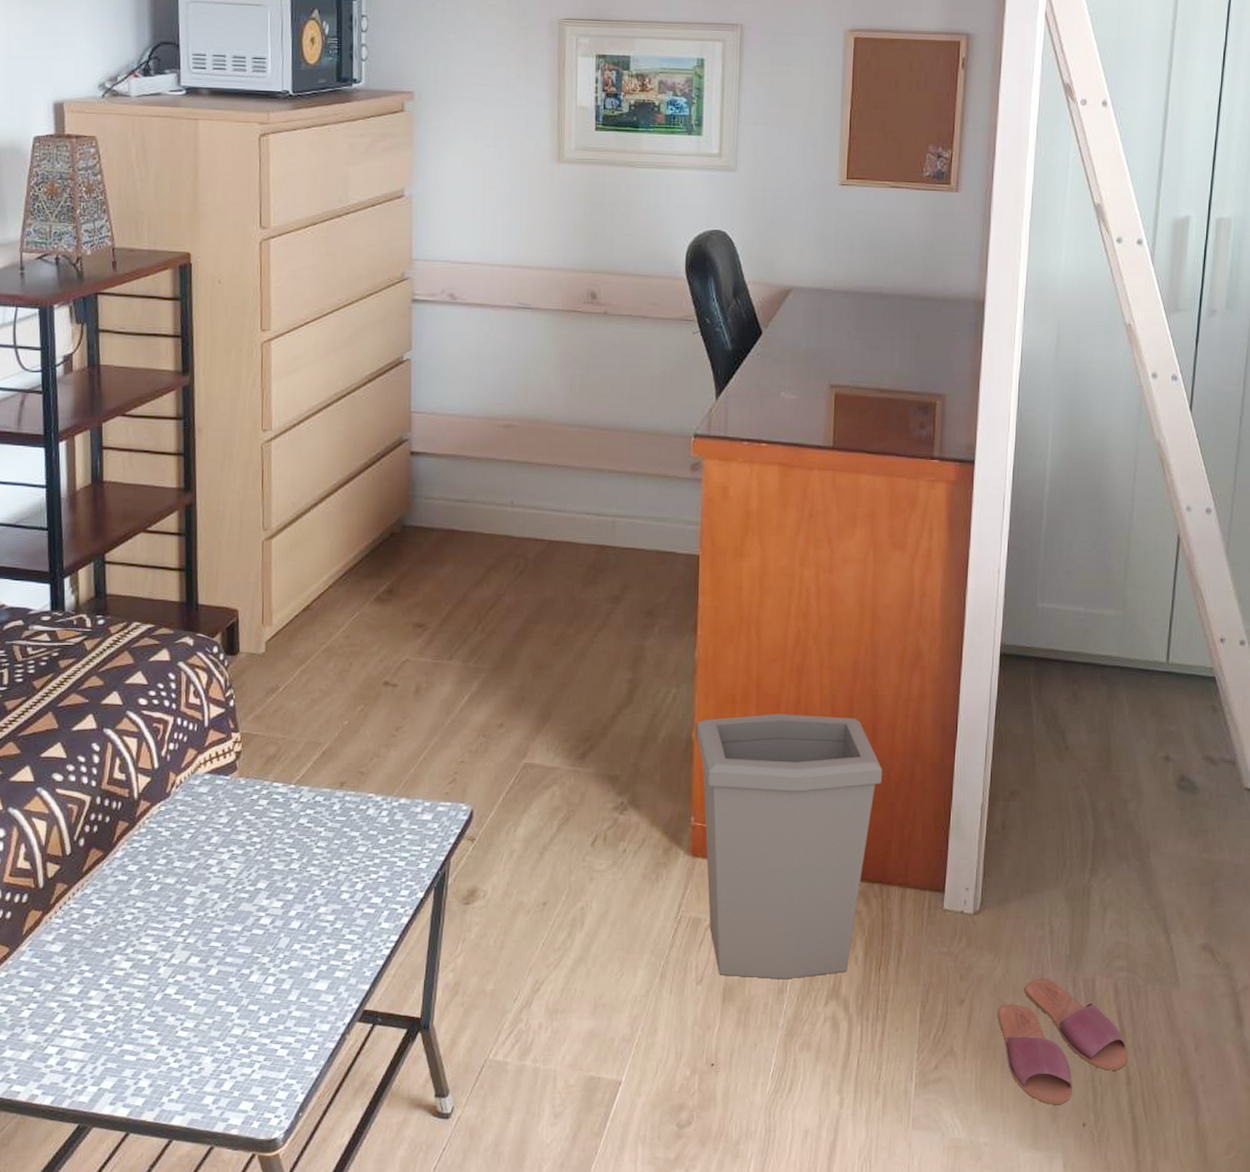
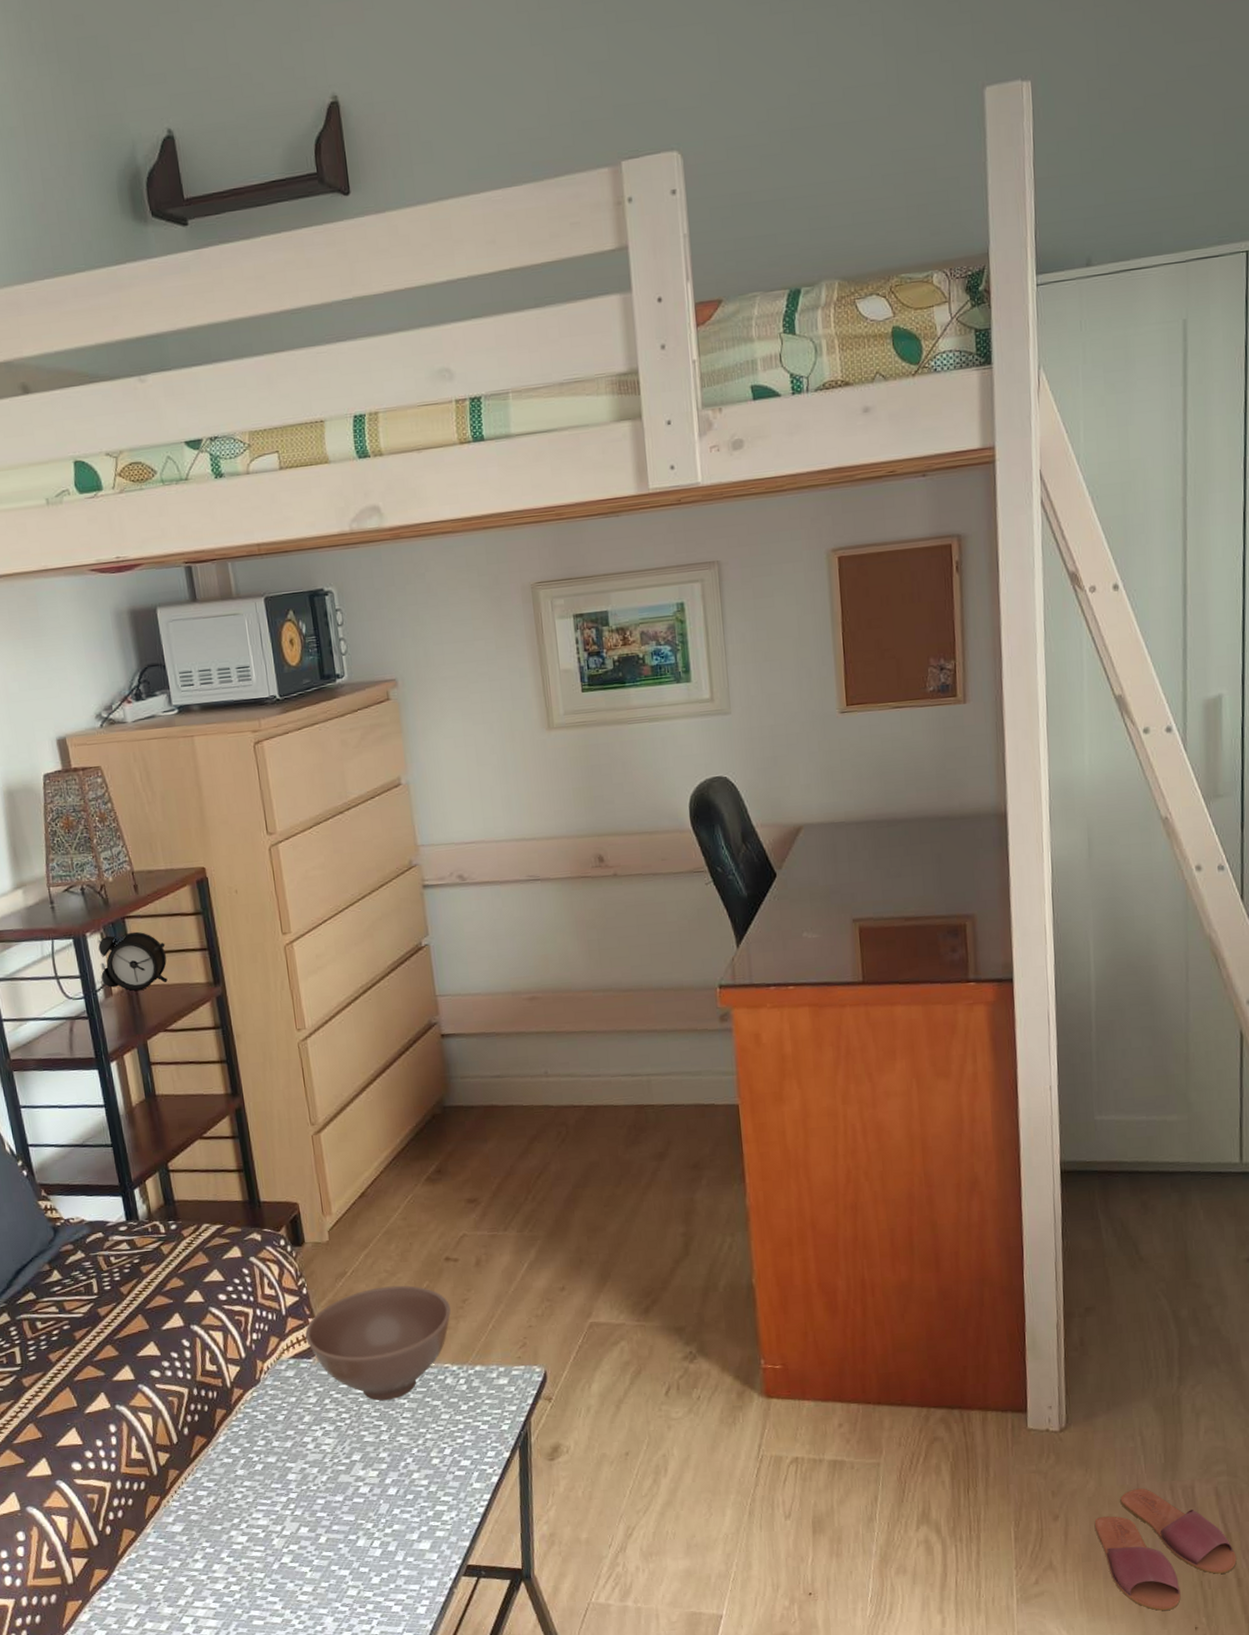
alarm clock: none [62,309,137,370] -> present [98,931,168,991]
bowl: none [225,706,382,827] -> present [304,1285,451,1401]
trash bin: present [697,714,882,980] -> none [756,1249,950,1509]

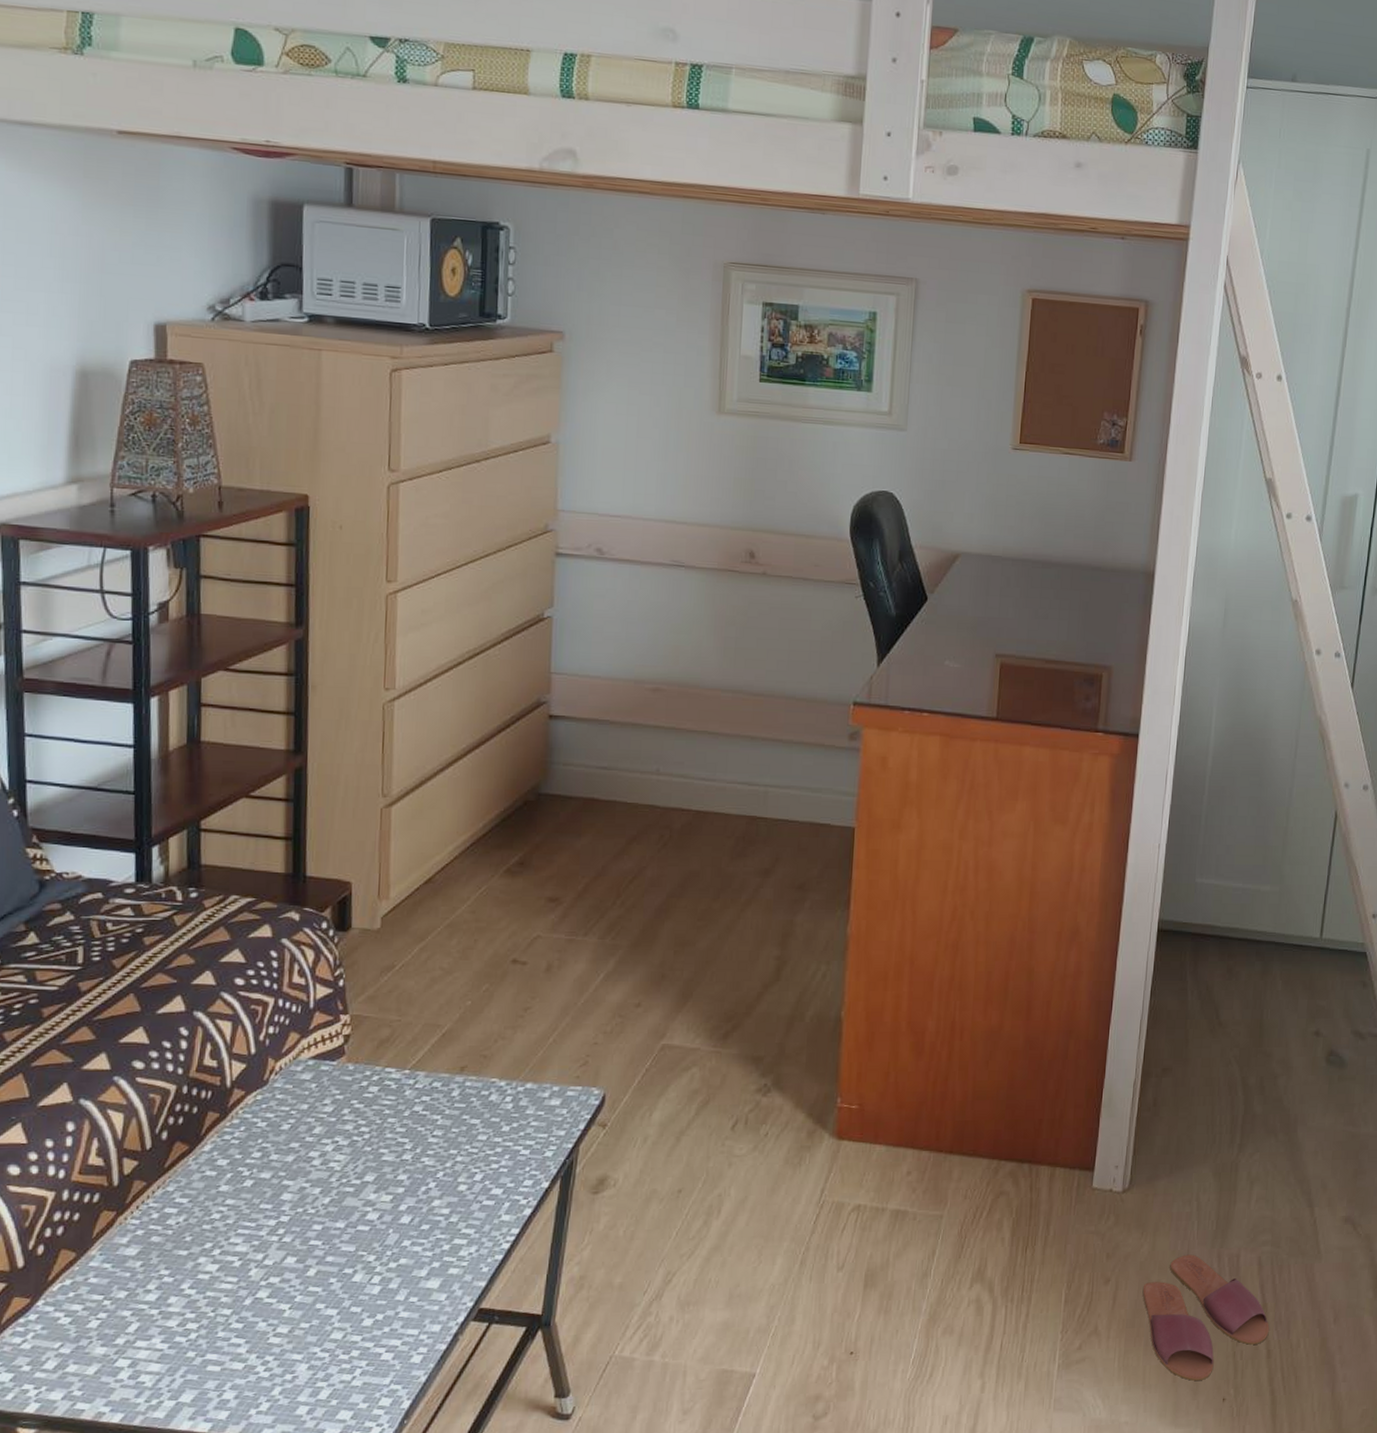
alarm clock: present [98,931,168,991] -> none [157,553,245,620]
bowl: present [304,1285,451,1401] -> none [332,986,509,1115]

